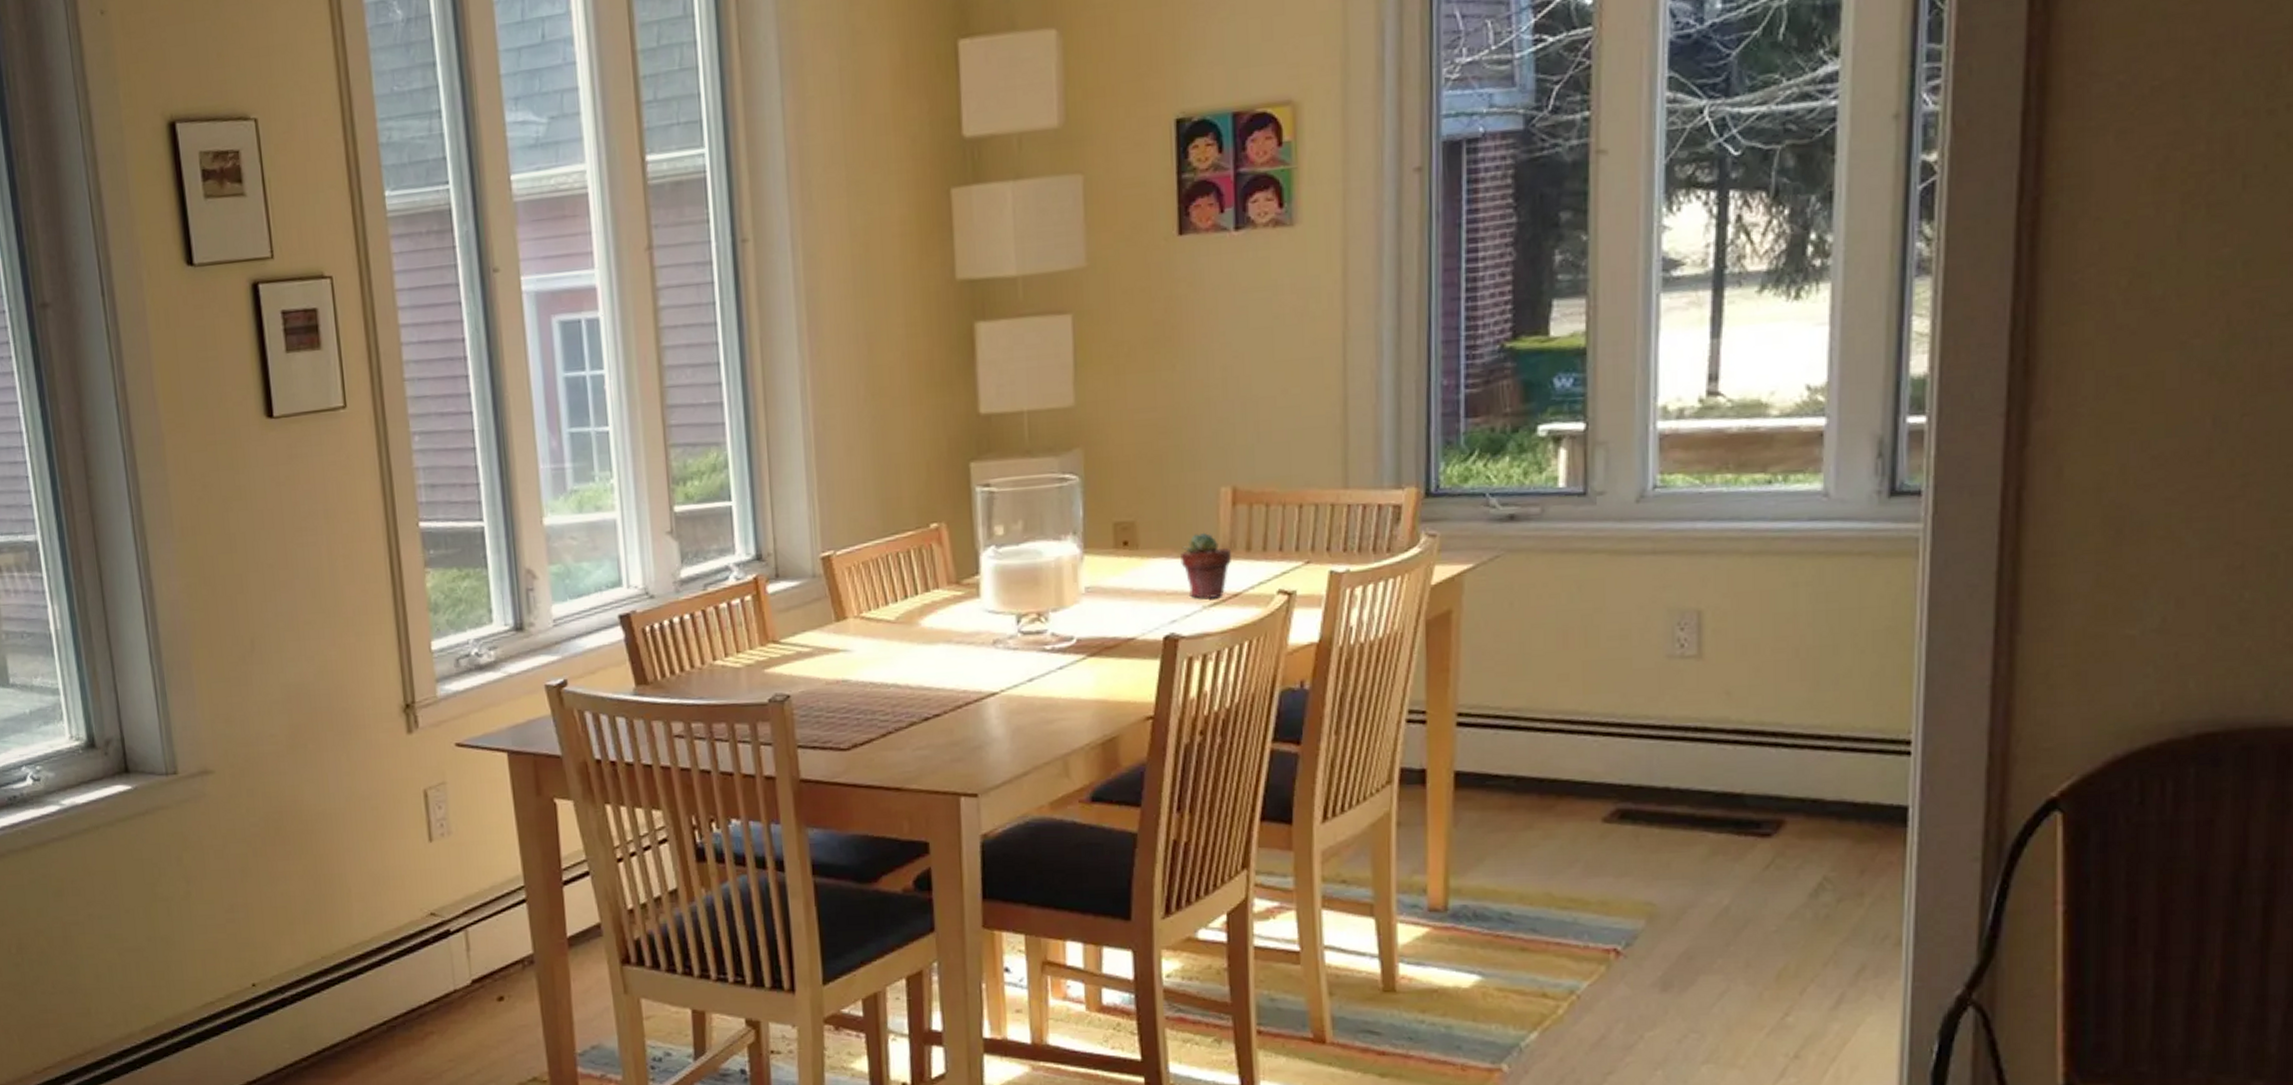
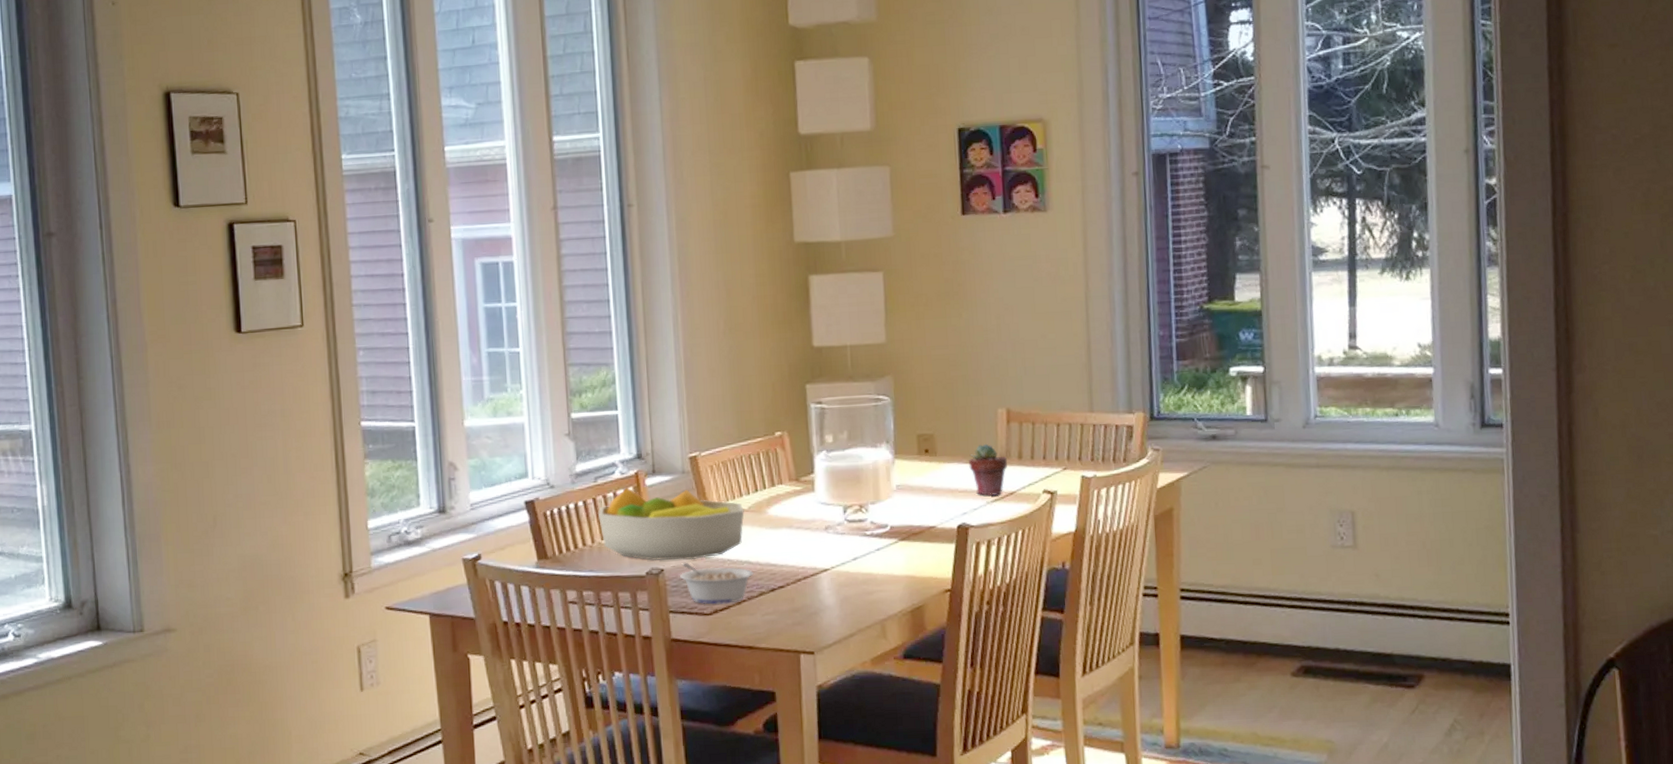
fruit bowl: none [708,597,891,685] -> present [597,488,744,561]
legume: none [810,687,902,738] -> present [680,563,754,605]

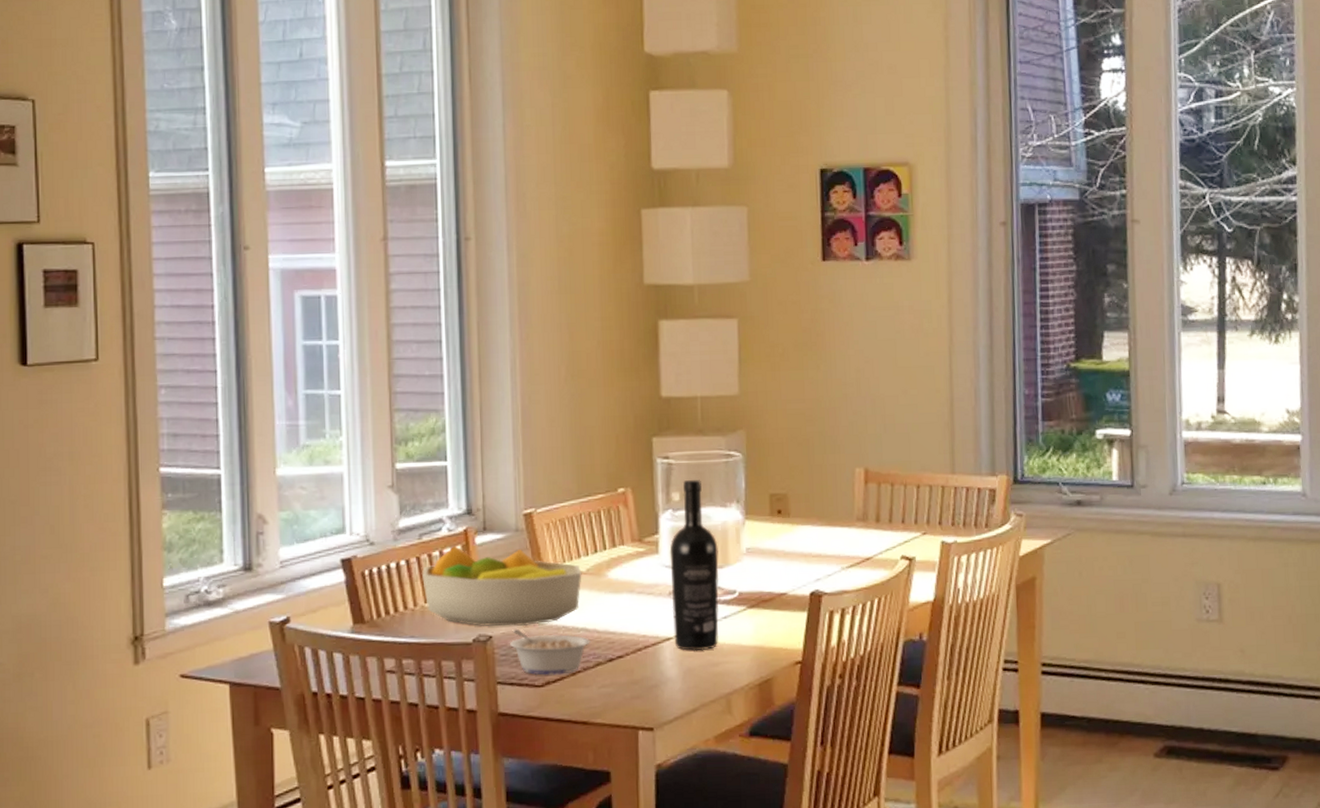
wine bottle: none [825,423,872,581] -> present [669,480,719,652]
potted succulent: present [968,443,1008,496] -> none [822,505,865,562]

